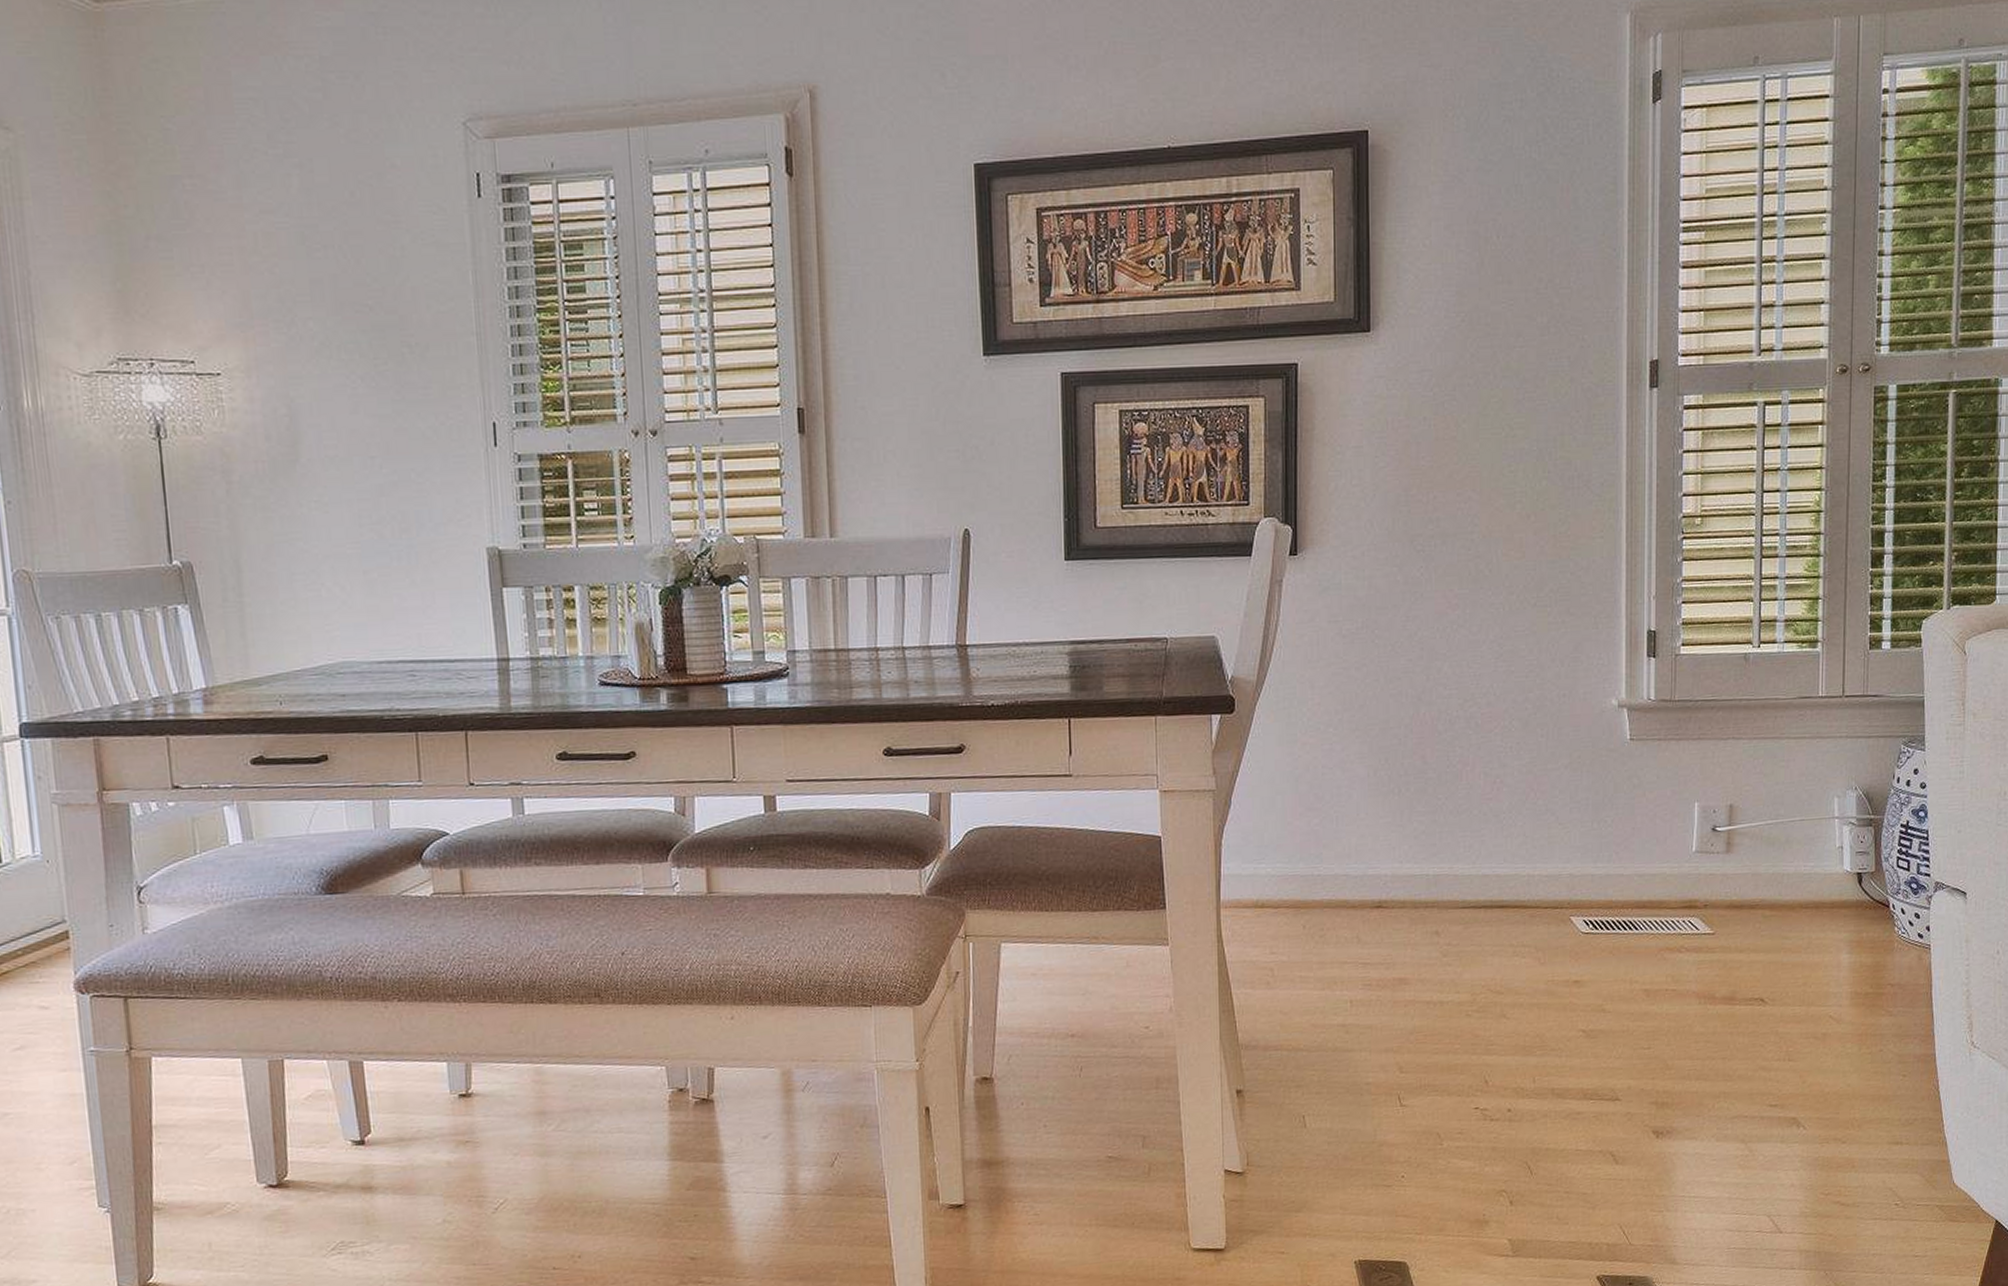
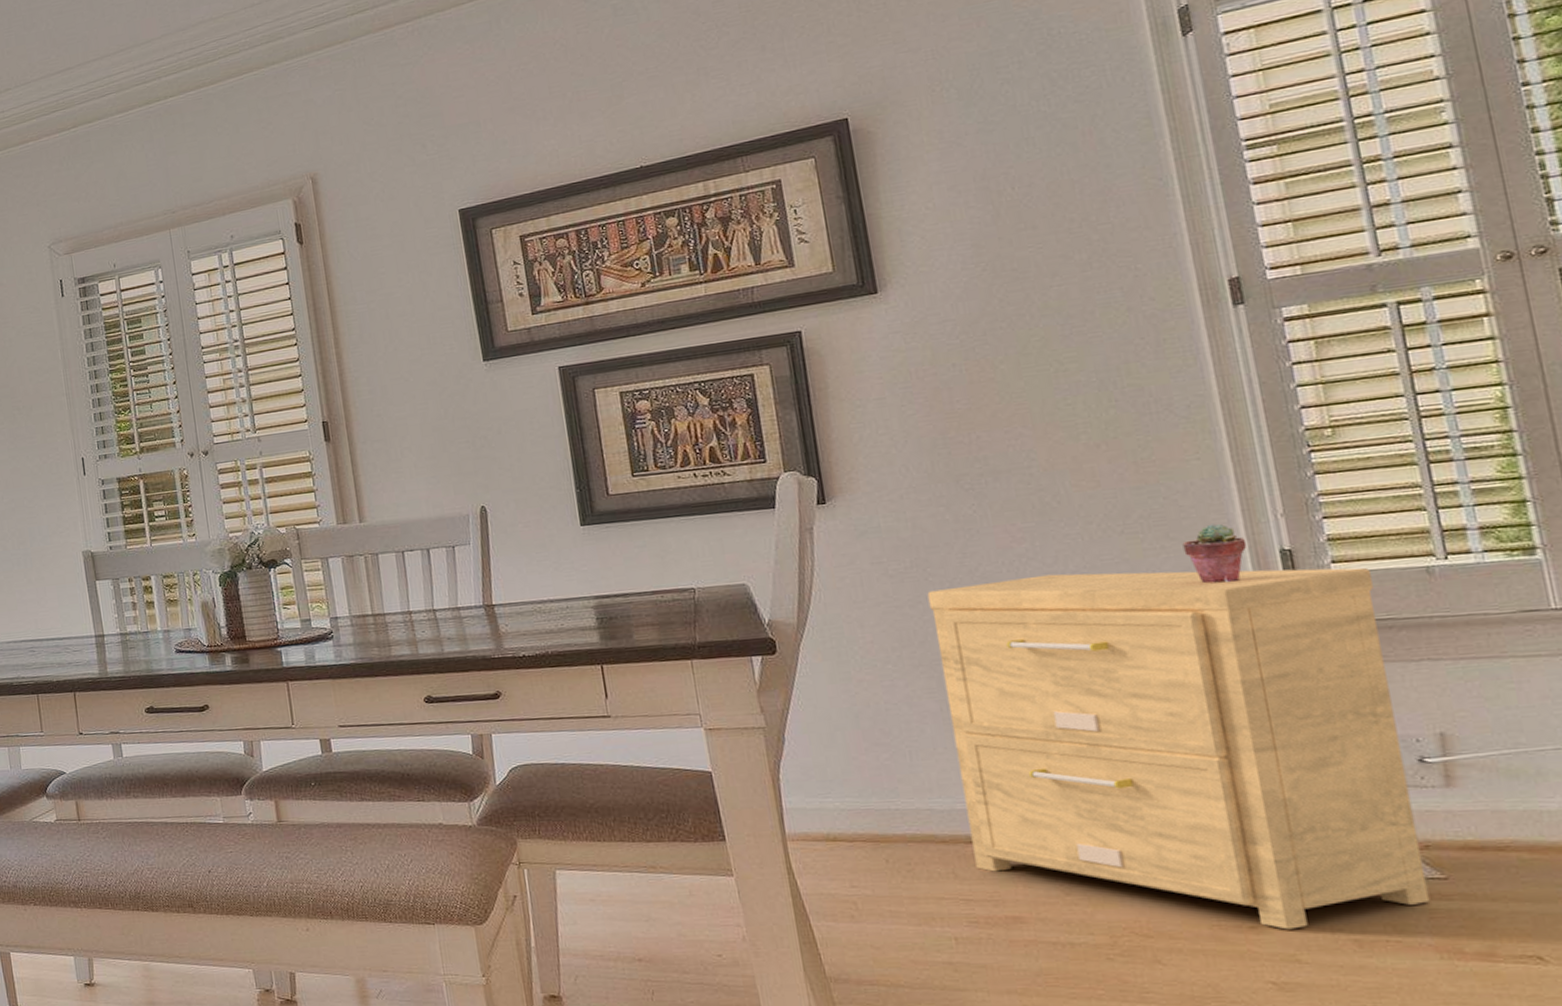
side table: none [1372,642,1706,983] -> present [927,567,1430,930]
potted succulent: none [1578,602,1625,660] -> present [1182,524,1247,584]

